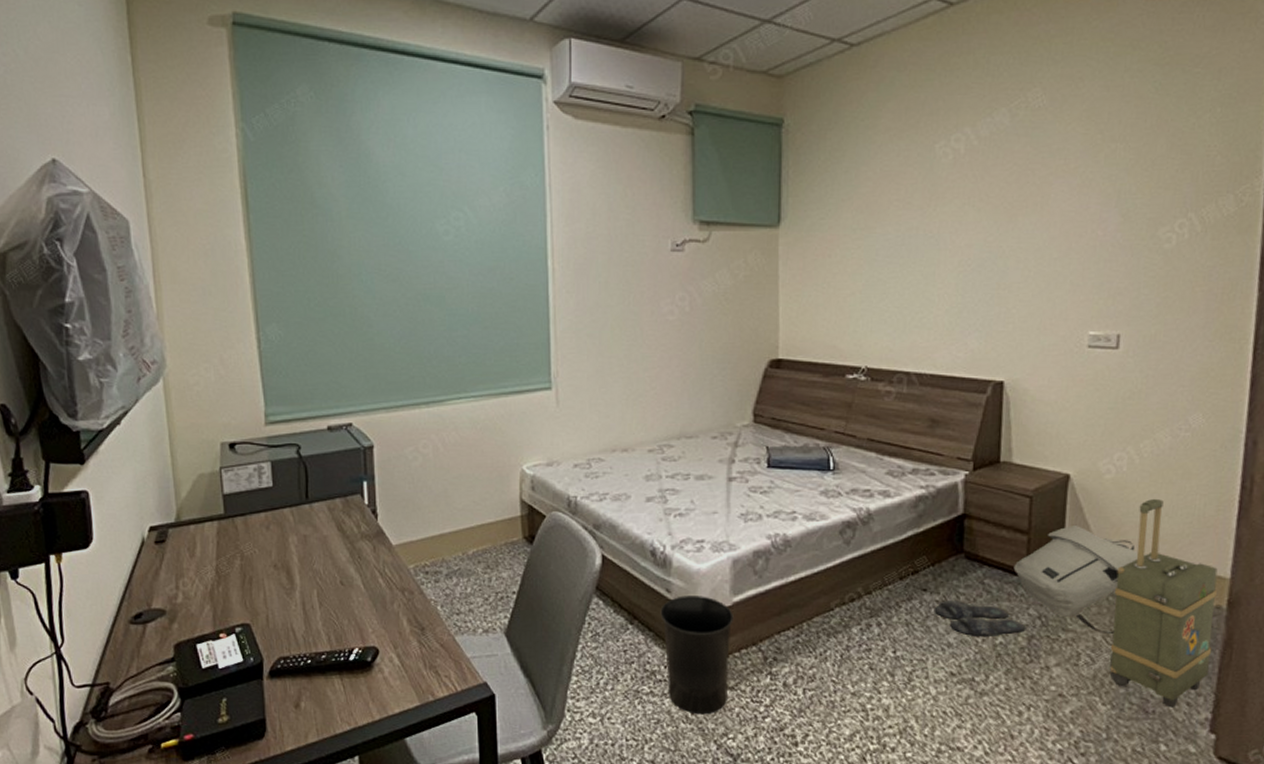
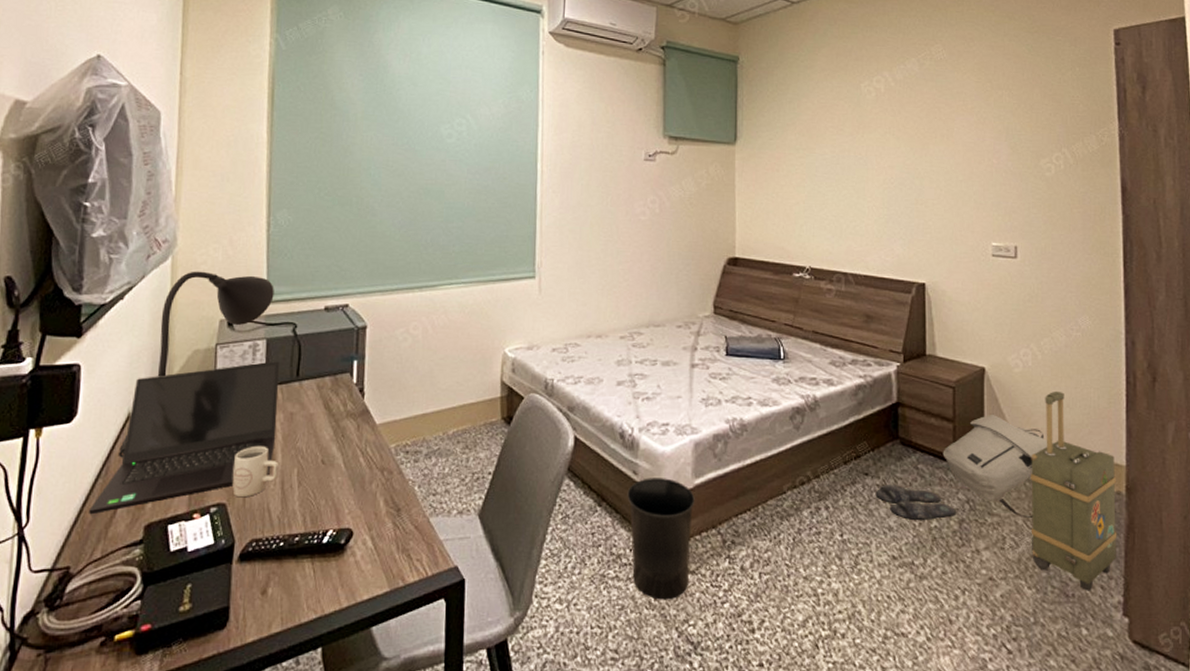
laptop: none [119,484,292,635] -> present [89,361,280,515]
desk lamp: none [139,392,273,581] -> present [119,271,274,458]
mug: none [252,568,299,618] -> present [232,445,280,498]

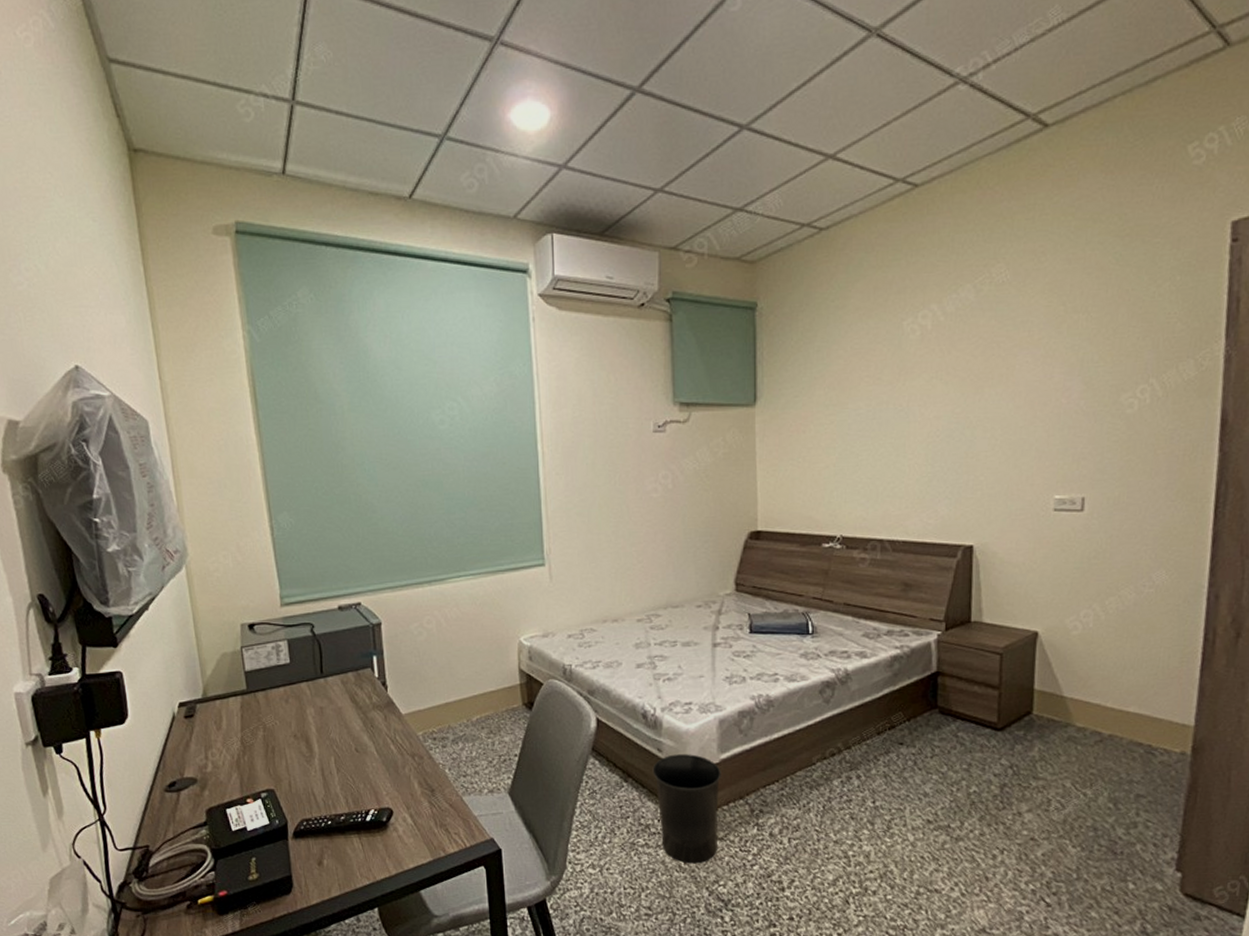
laptop: present [89,361,280,515] -> none [155,660,311,802]
desk lamp: present [119,271,274,458] -> none [171,578,288,753]
mug: present [232,445,280,498] -> none [274,738,318,784]
slippers: present [875,485,957,520] -> none [910,753,999,786]
backpack: present [942,414,1056,518] -> none [985,679,1115,780]
suitcase: present [1031,390,1117,591] -> none [1079,652,1182,849]

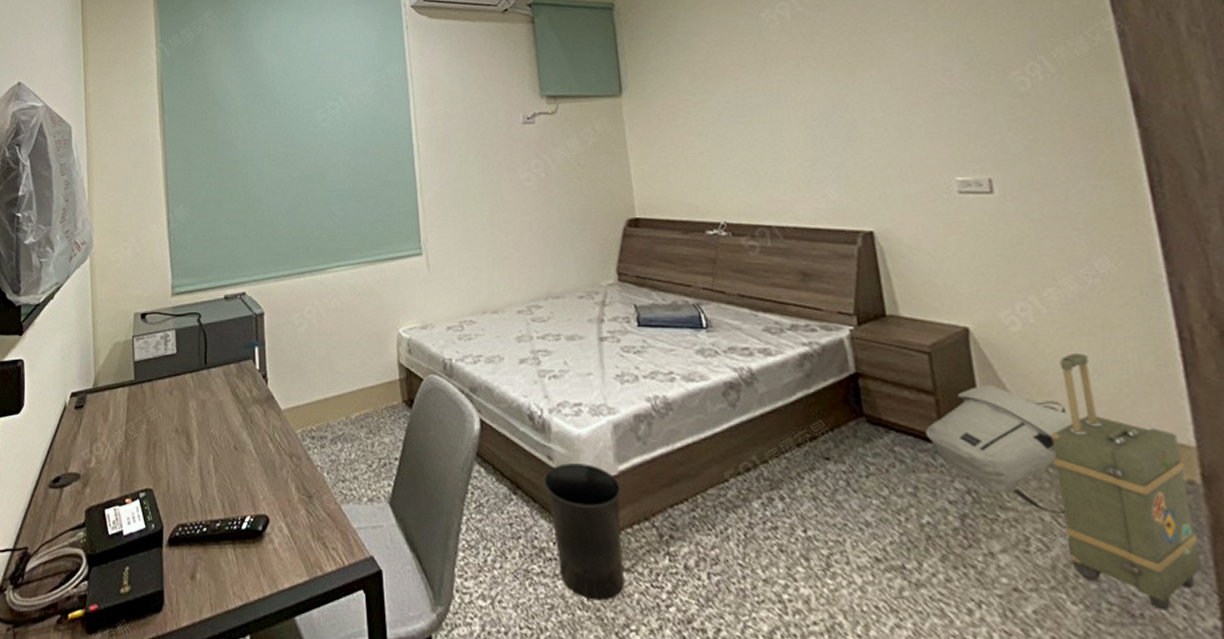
backpack: none [985,679,1115,780] -> present [925,383,1085,513]
suitcase: none [1079,652,1182,849] -> present [1050,352,1201,611]

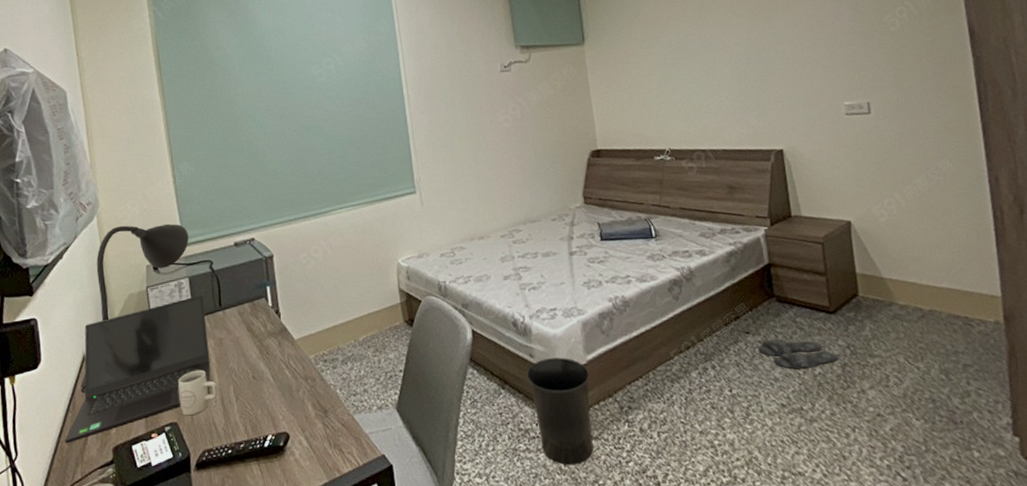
laptop: none [40,350,191,499] -> present [65,295,211,444]
desk lamp: none [60,268,179,446] -> present [81,223,189,394]
mug: none [156,432,197,483] -> present [177,369,218,416]
slippers: none [842,471,956,514] -> present [758,339,839,370]
backpack: present [925,383,1085,513] -> none [818,263,929,355]
suitcase: present [1050,352,1201,611] -> none [905,234,1001,417]

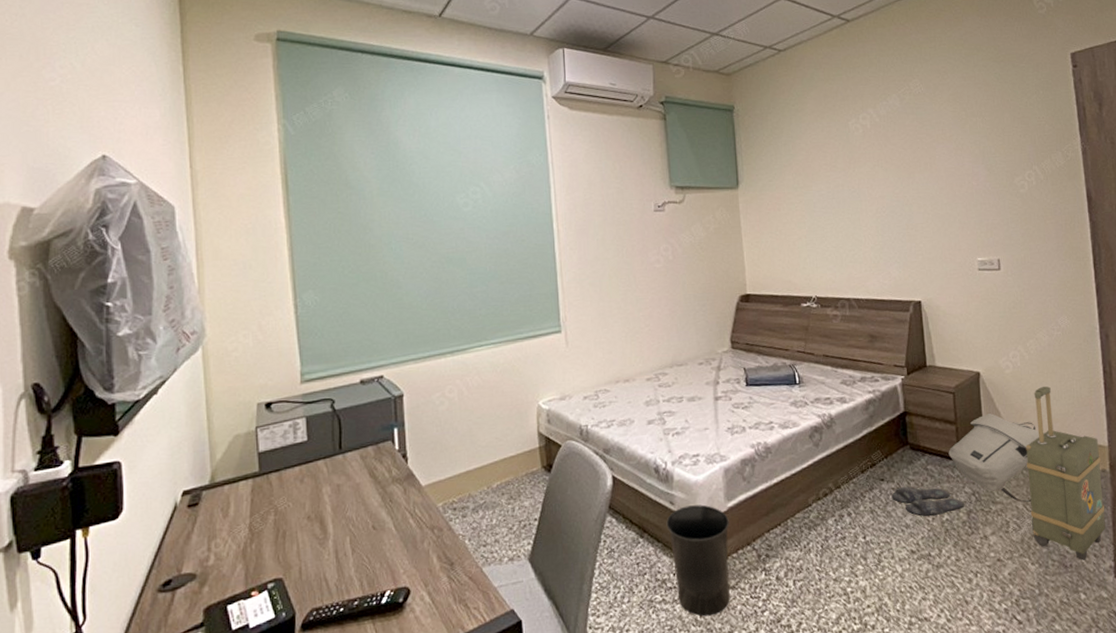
laptop: present [65,295,211,444] -> none [146,437,325,605]
desk lamp: present [81,223,189,394] -> none [170,357,309,547]
mug: present [177,369,218,416] -> none [285,519,332,571]
backpack: none [818,263,929,355] -> present [948,412,1046,502]
suitcase: none [905,234,1001,417] -> present [1026,386,1105,560]

